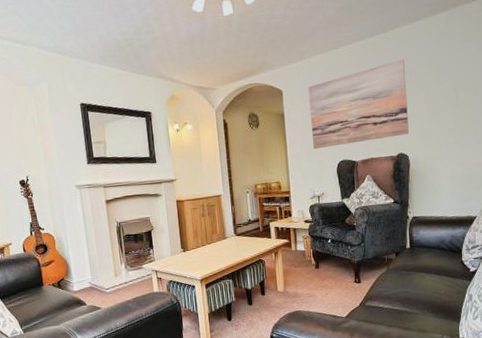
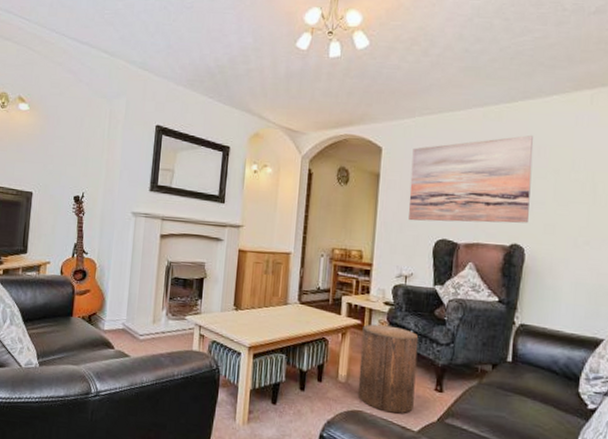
stool: none [290,238,340,308] -> present [357,324,419,414]

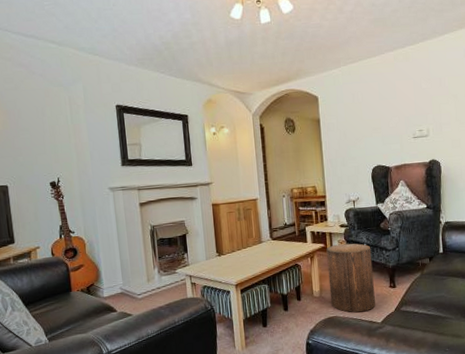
wall art: present [408,134,534,223] -> none [343,69,440,155]

